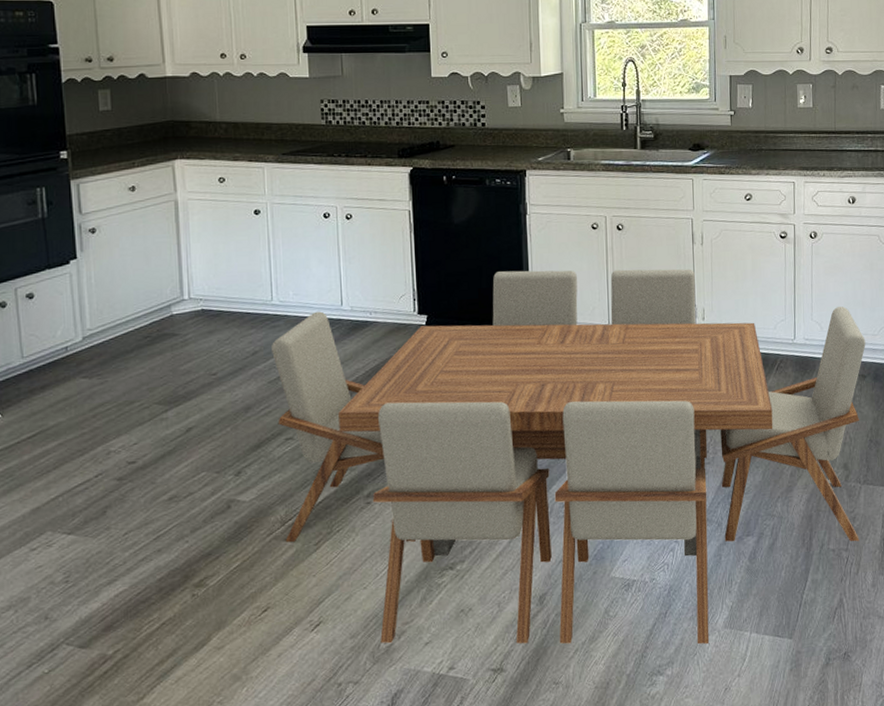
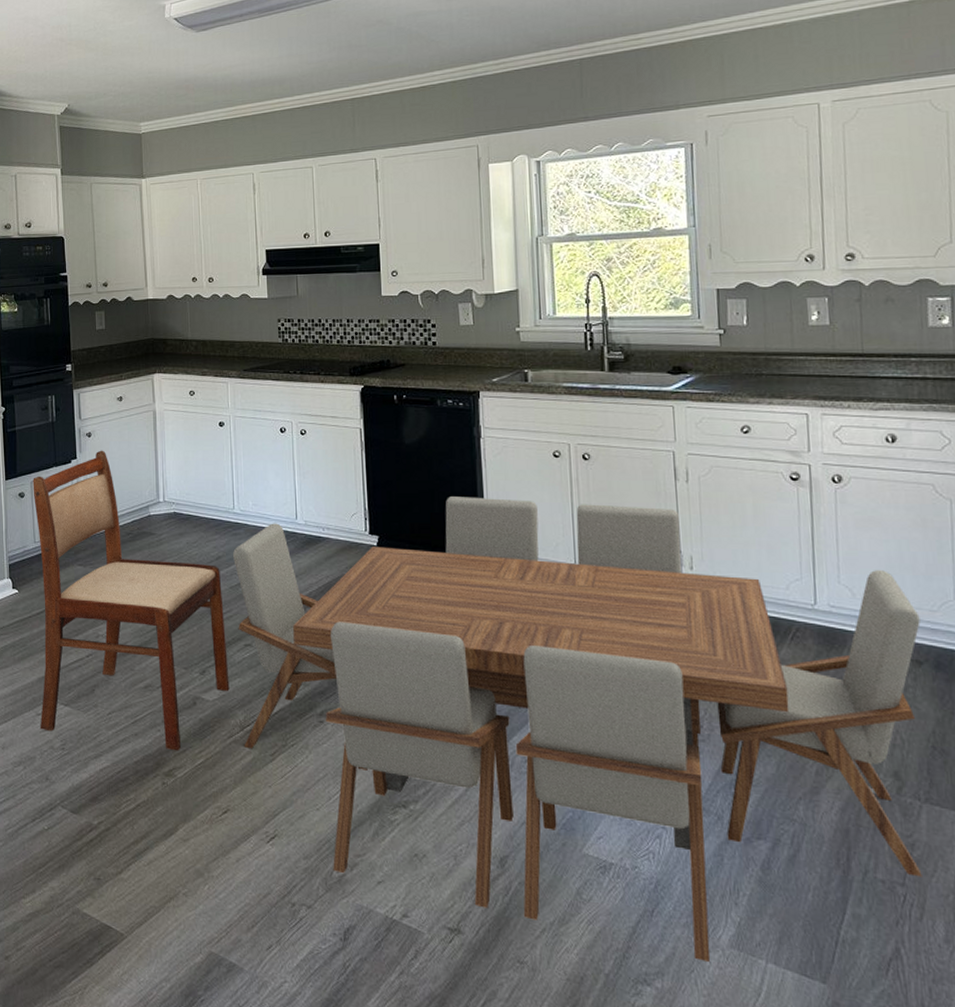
dining chair: none [17,247,269,566] -> present [33,450,230,751]

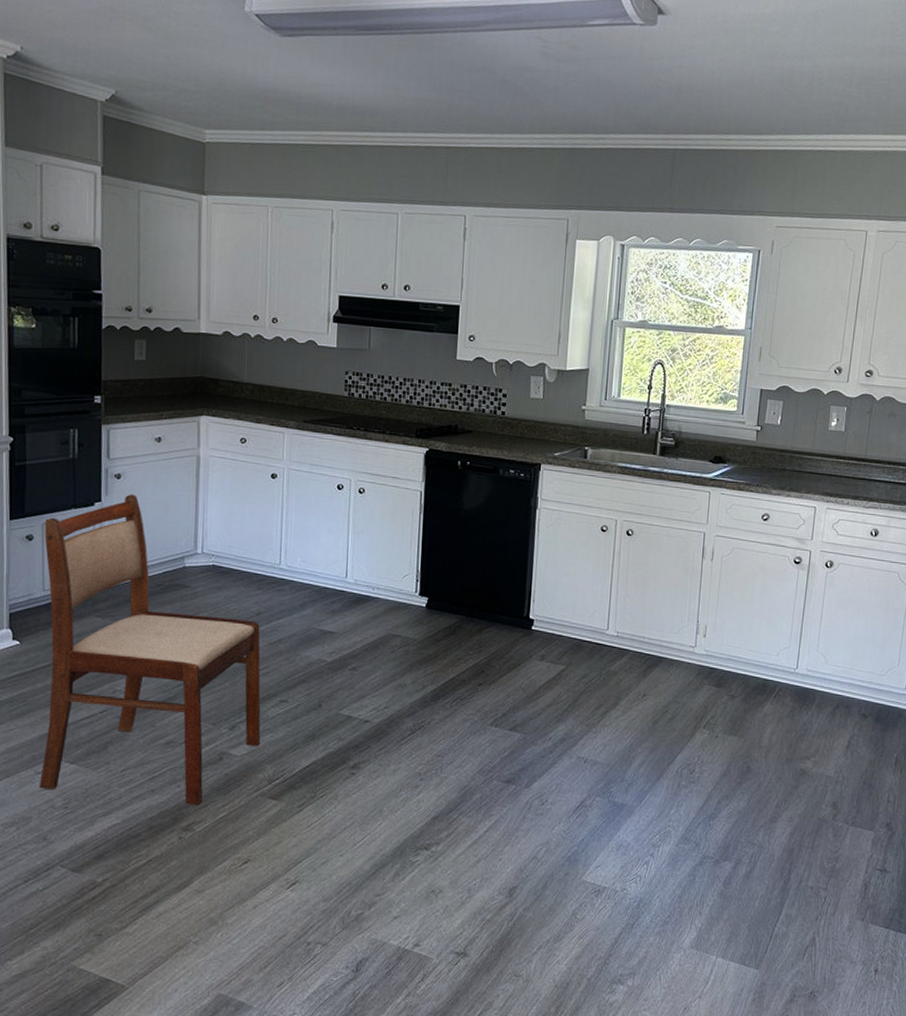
dining table: present [233,497,922,963] -> none [271,563,872,962]

